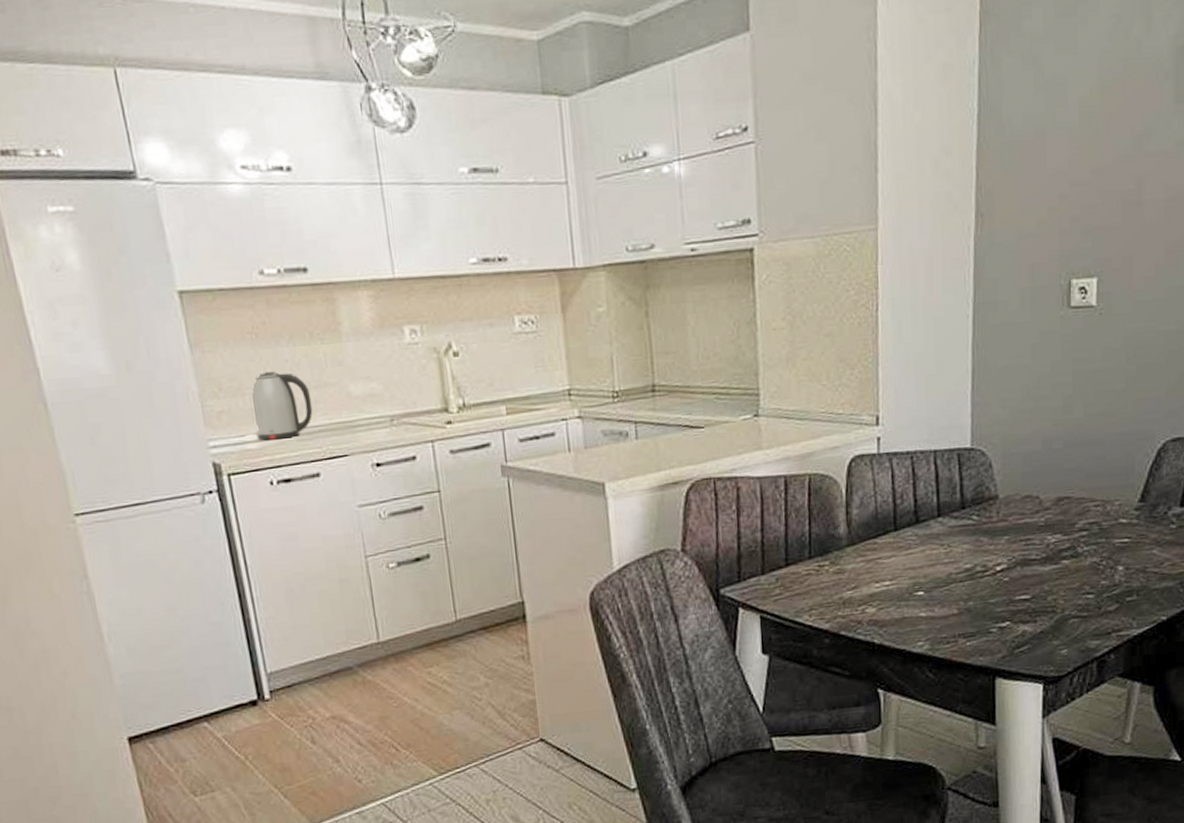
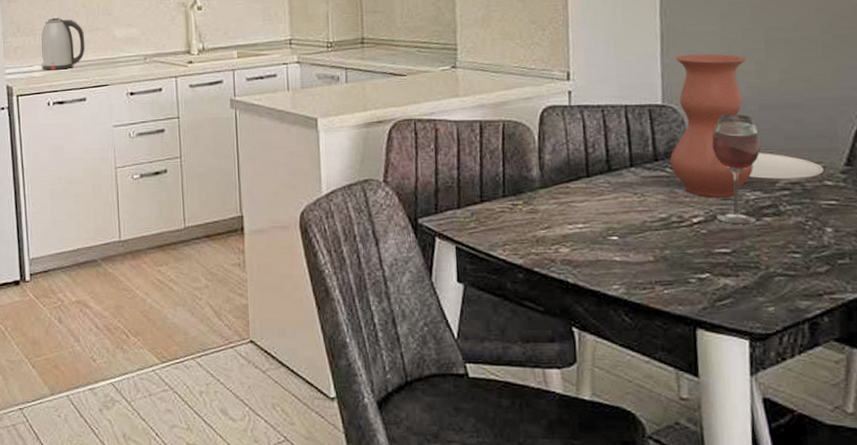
vase: none [976,389,1055,544] -> present [669,53,753,198]
wineglass: none [1017,454,1064,570] -> present [711,114,762,225]
plate: none [1050,493,1119,523] -> present [748,153,824,180]

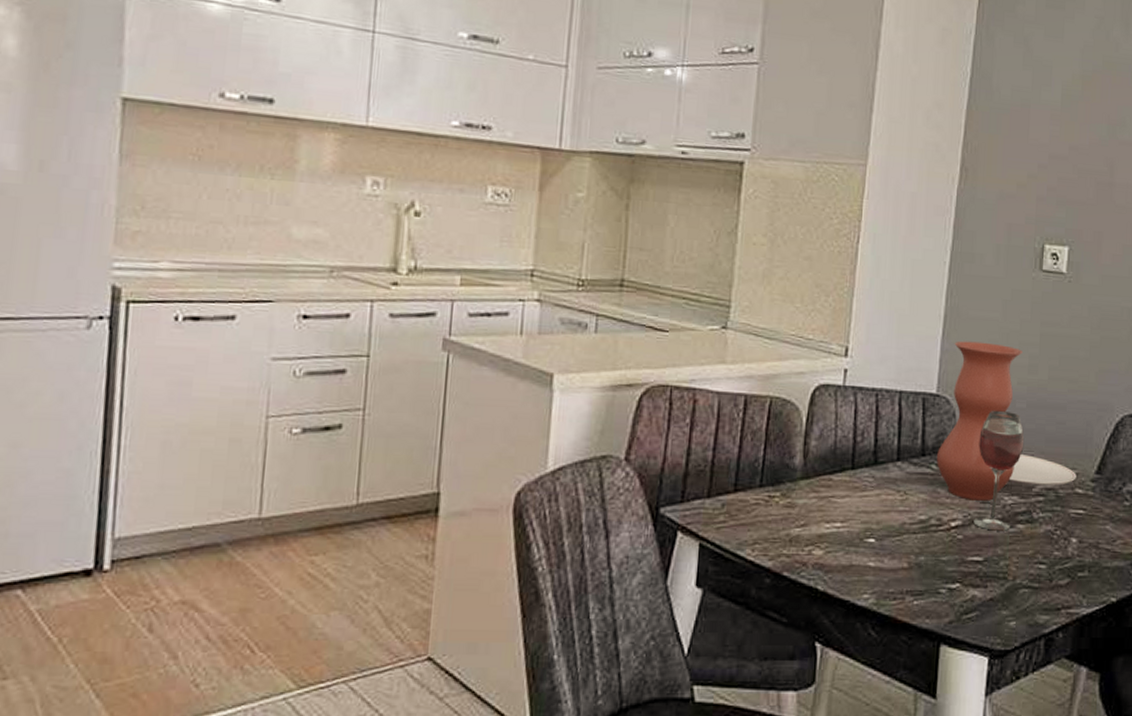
kettle: present [39,17,85,71] -> none [172,198,246,274]

